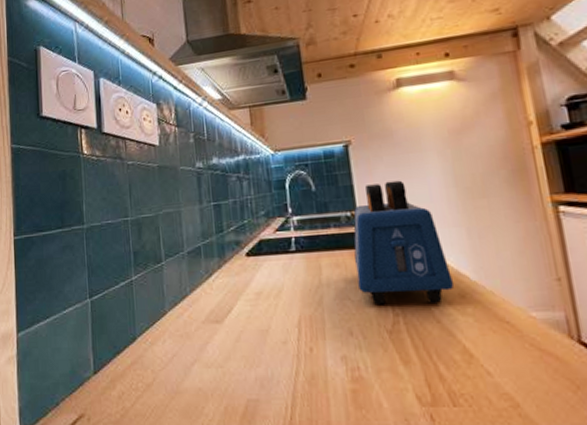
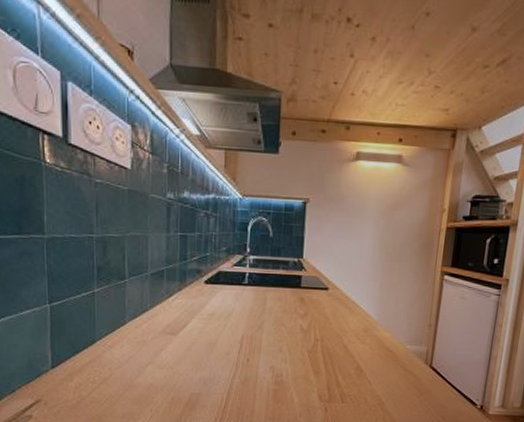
toaster: present [353,180,454,306] -> none [293,238,362,334]

